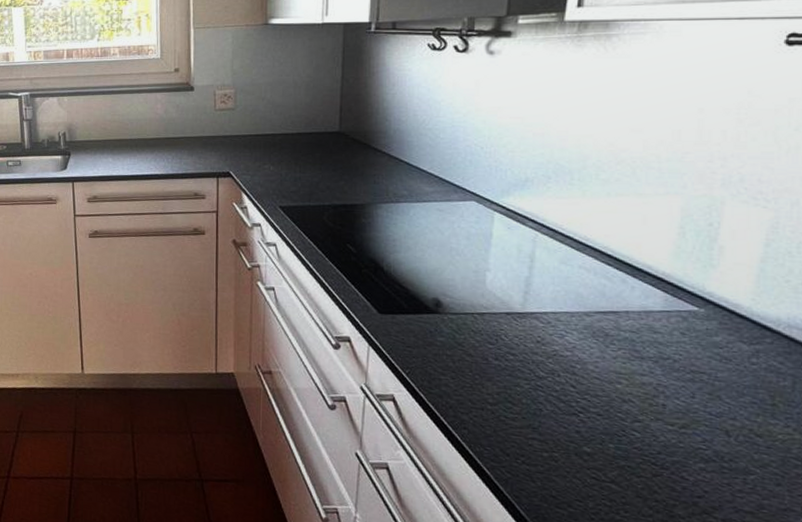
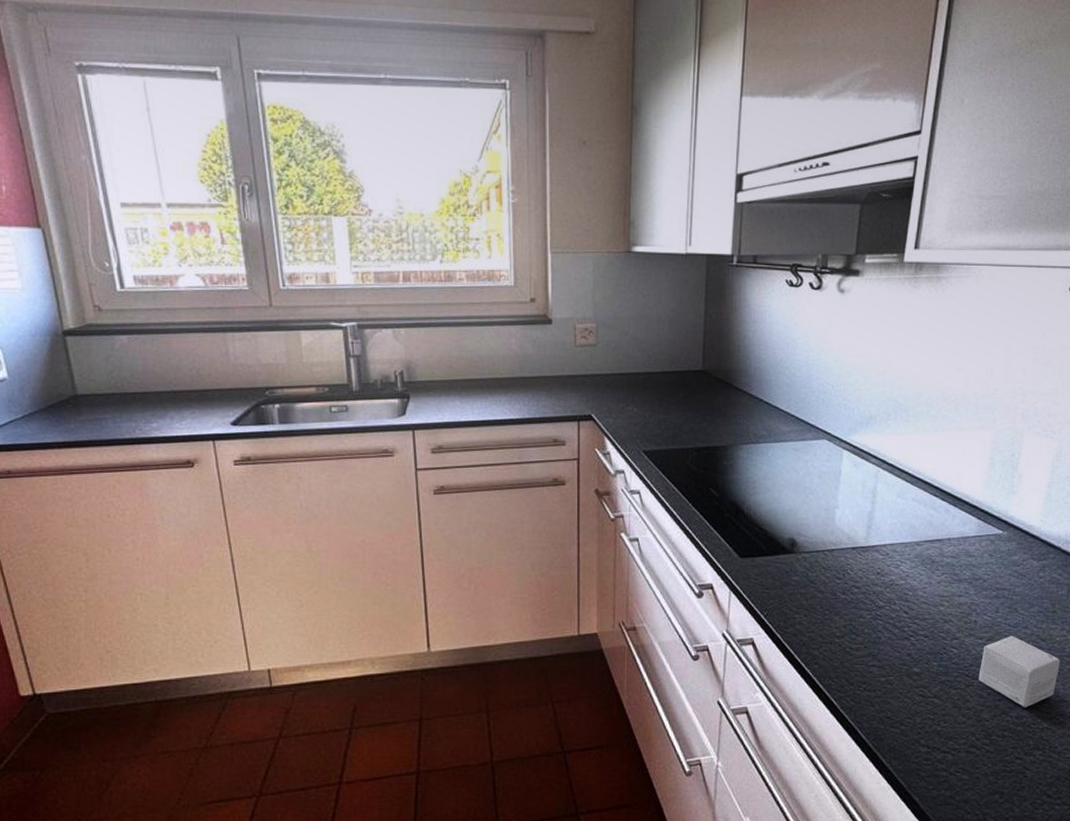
small box: none [669,426,785,511] -> present [978,636,1061,708]

